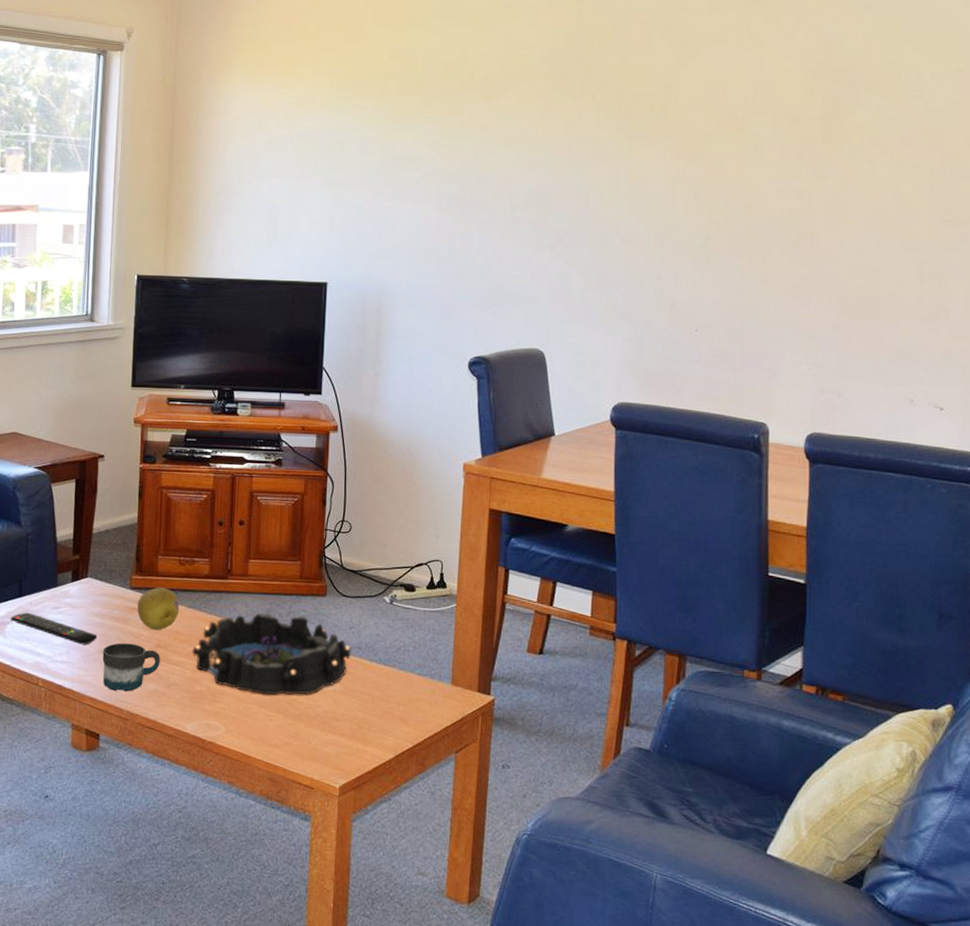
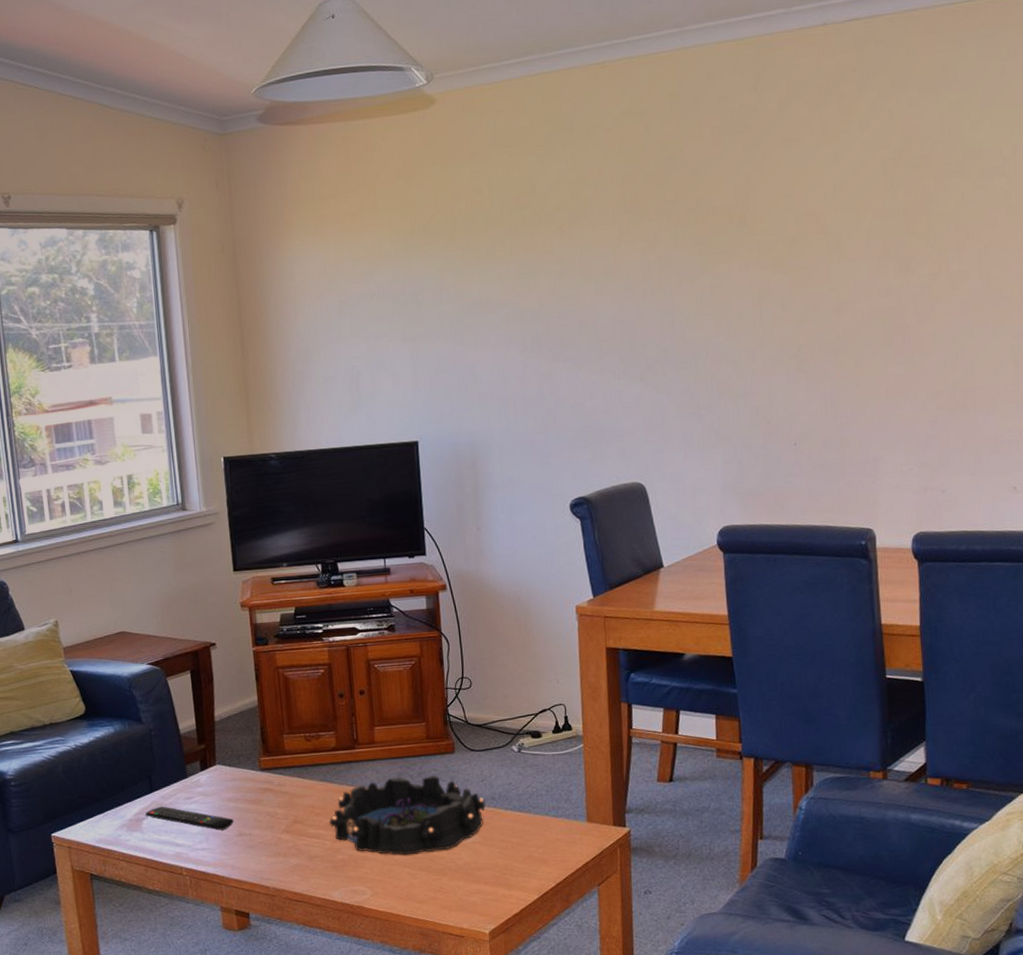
mug: present [102,643,160,692] -> none [241,822,299,870]
fruit: present [137,587,180,631] -> none [268,765,312,808]

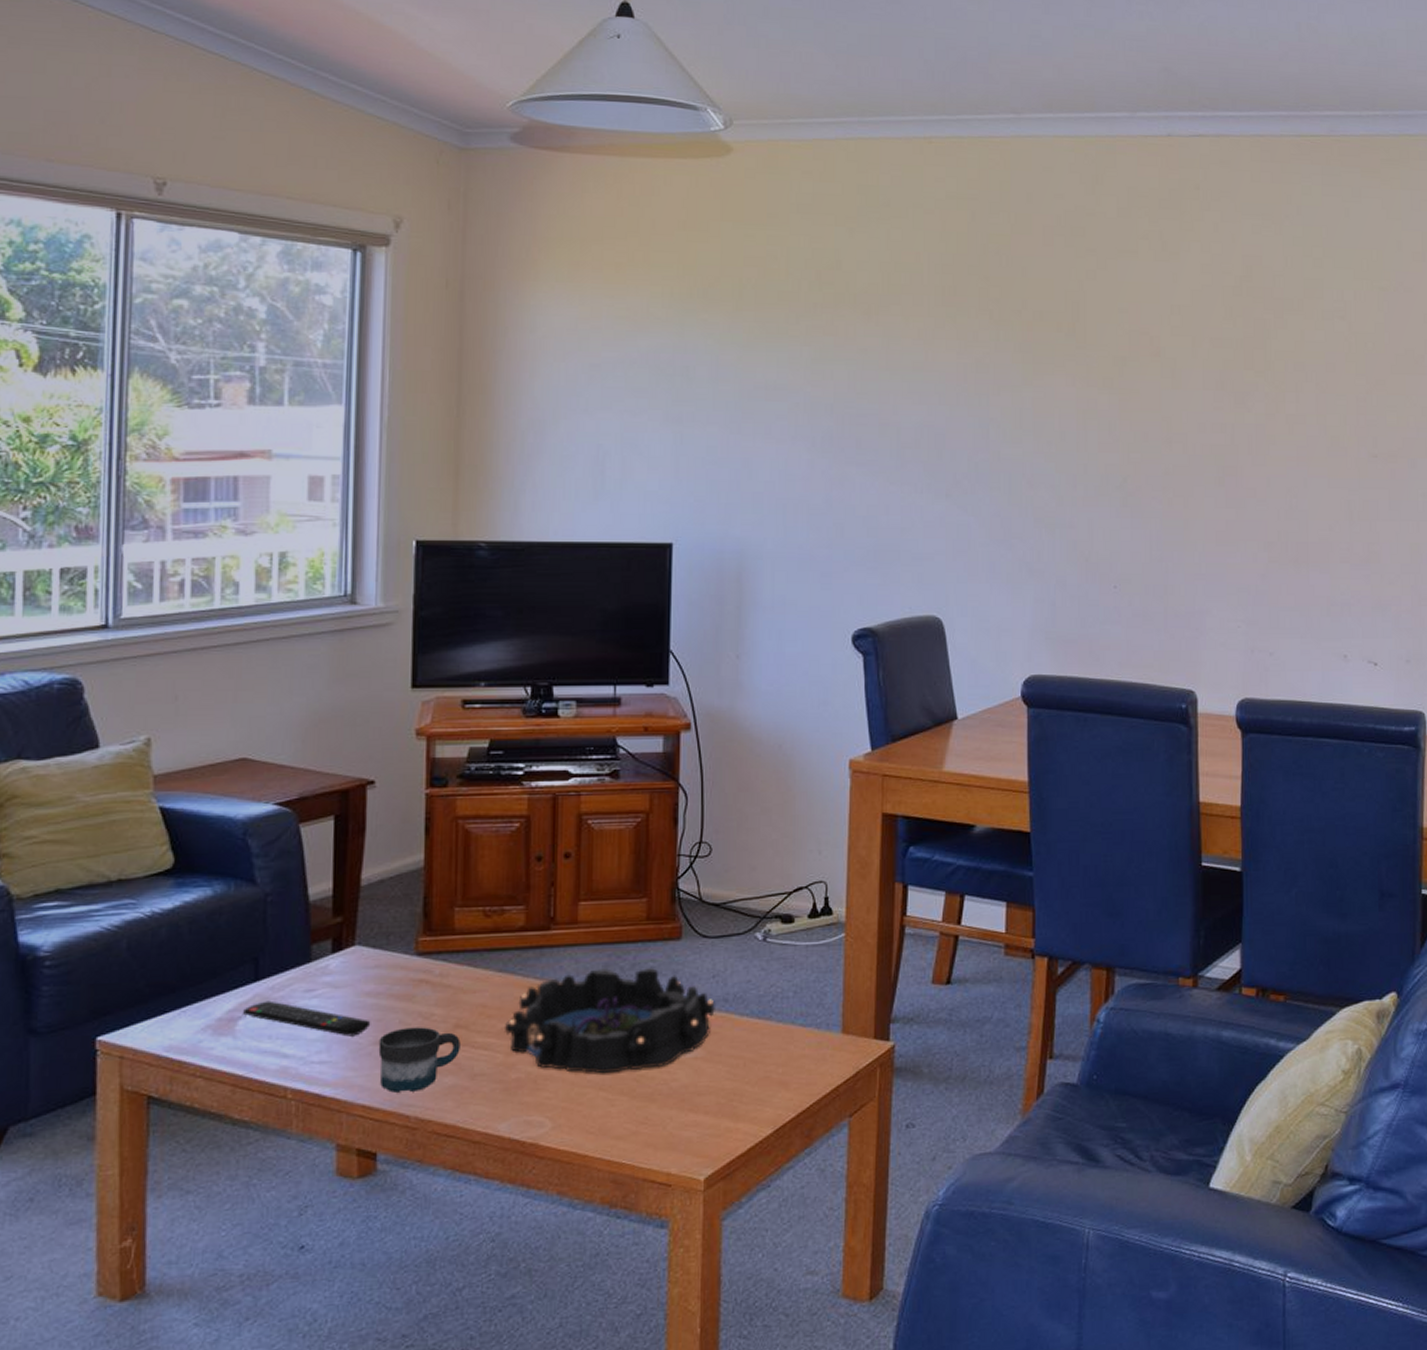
mug: none [241,822,299,870] -> present [378,1027,461,1093]

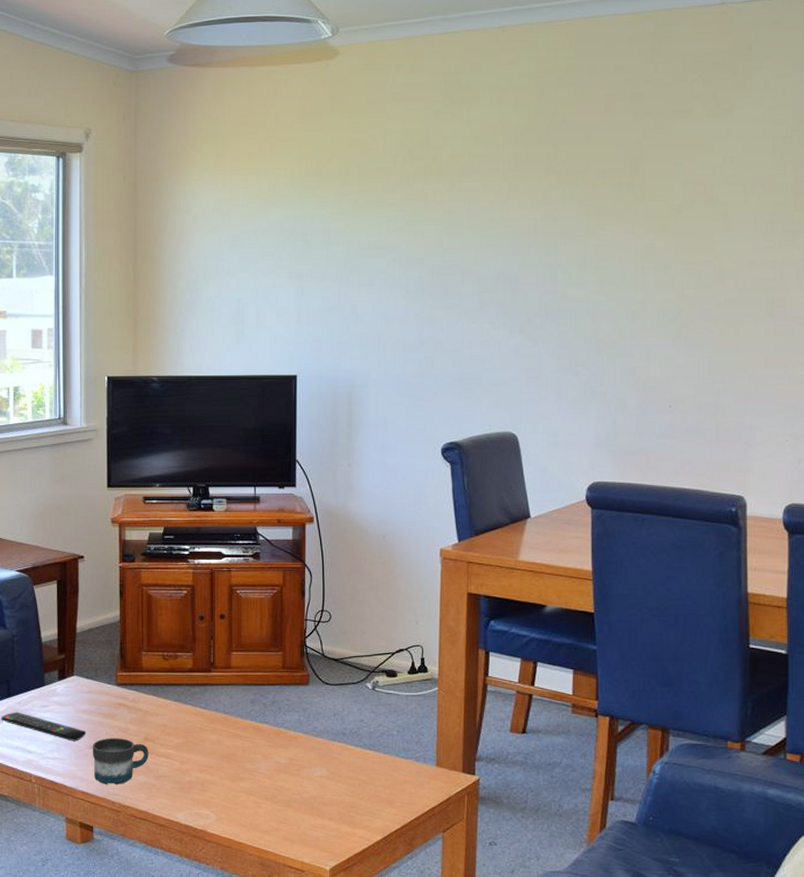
decorative bowl: present [505,967,715,1074] -> none [180,703,336,783]

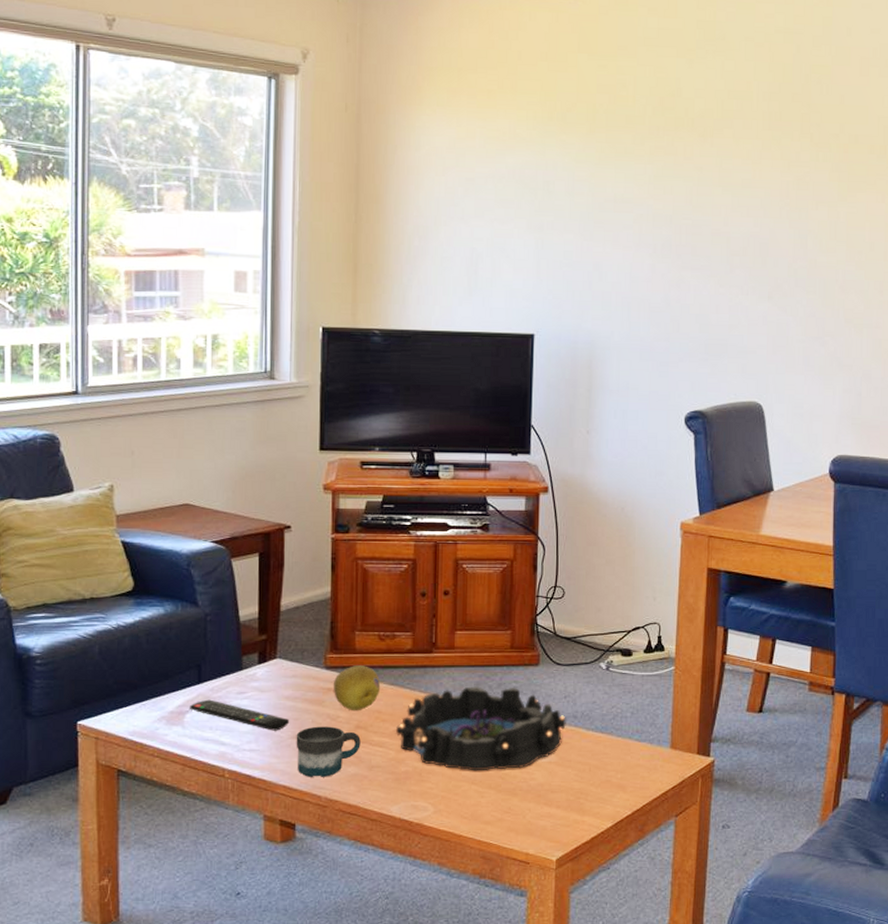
fruit: none [123,683,166,725] -> present [333,665,381,711]
decorative bowl: none [180,703,336,783] -> present [396,686,566,771]

